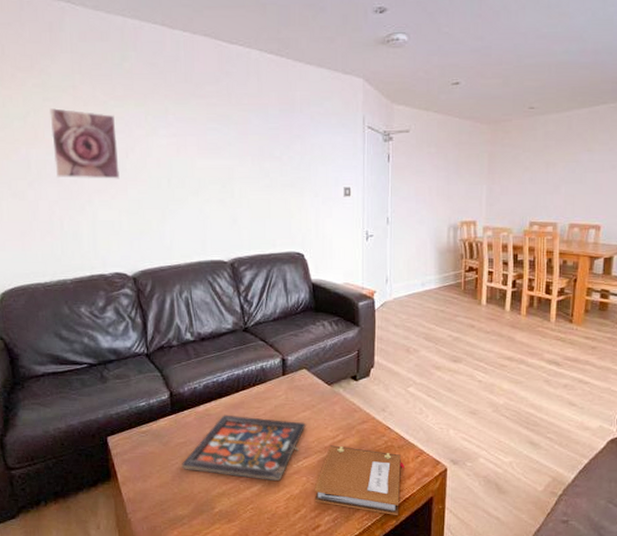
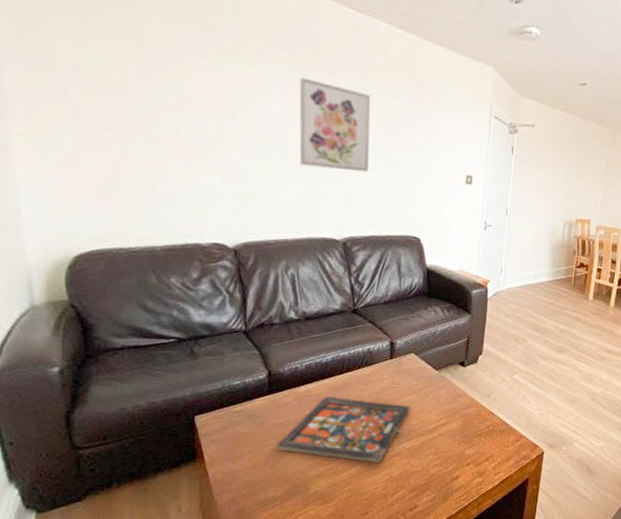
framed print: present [49,108,120,179] -> none [144,55,224,142]
wall art: none [182,111,250,194] -> present [299,77,371,173]
notebook: present [314,445,405,515] -> none [413,429,504,495]

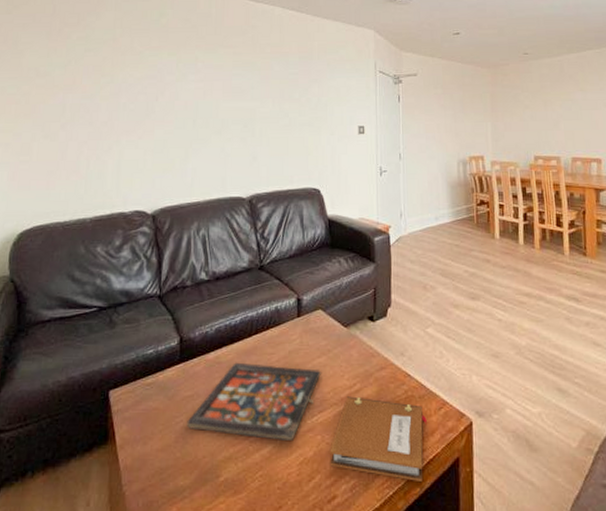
wall art: present [299,77,371,173] -> none [210,59,270,133]
notebook: none [413,429,504,495] -> present [330,396,427,481]

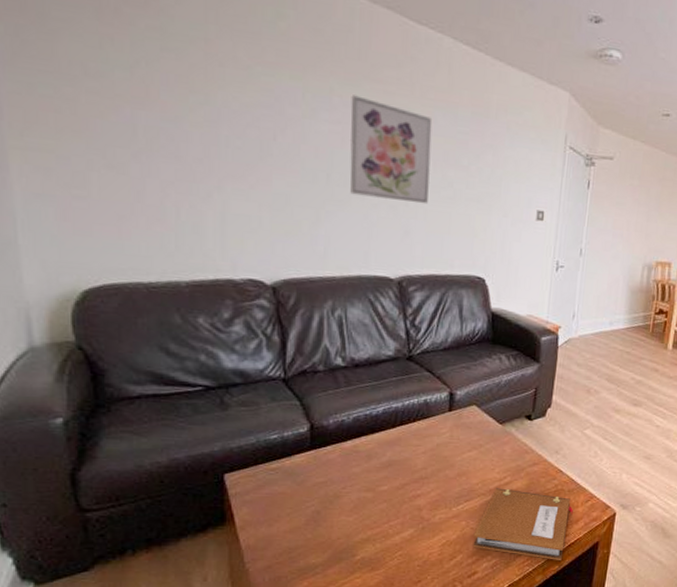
board game: present [187,362,321,440] -> none [319,452,471,525]
wall art: none [210,59,270,133] -> present [350,95,433,205]

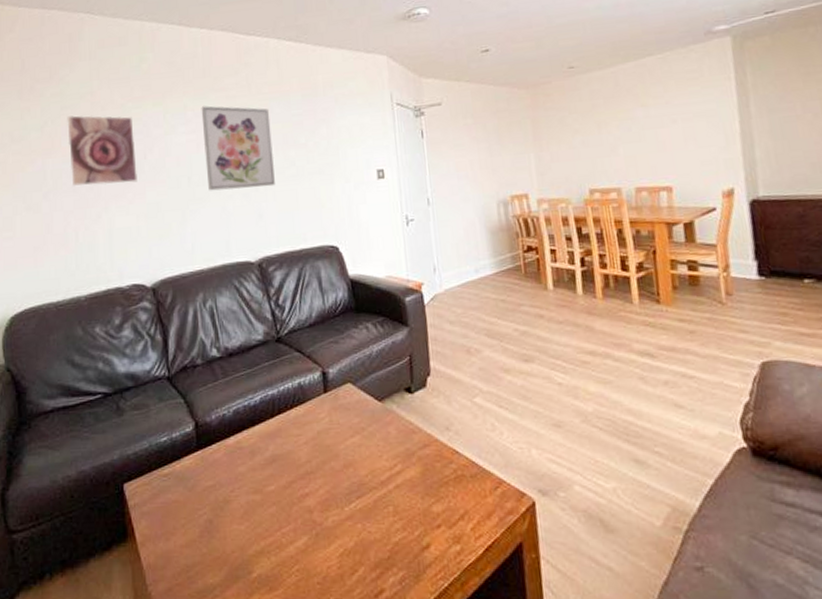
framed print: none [169,62,263,165] -> present [67,115,138,187]
notebook: present [473,488,573,560] -> none [372,479,482,571]

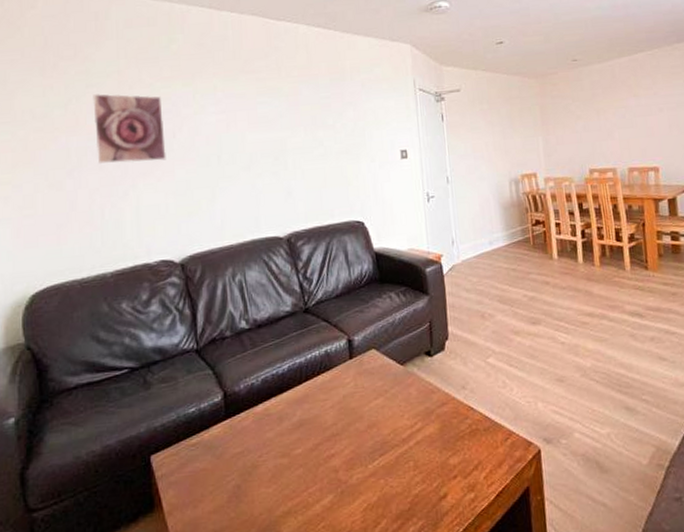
wall art: present [201,105,275,191] -> none [231,87,304,170]

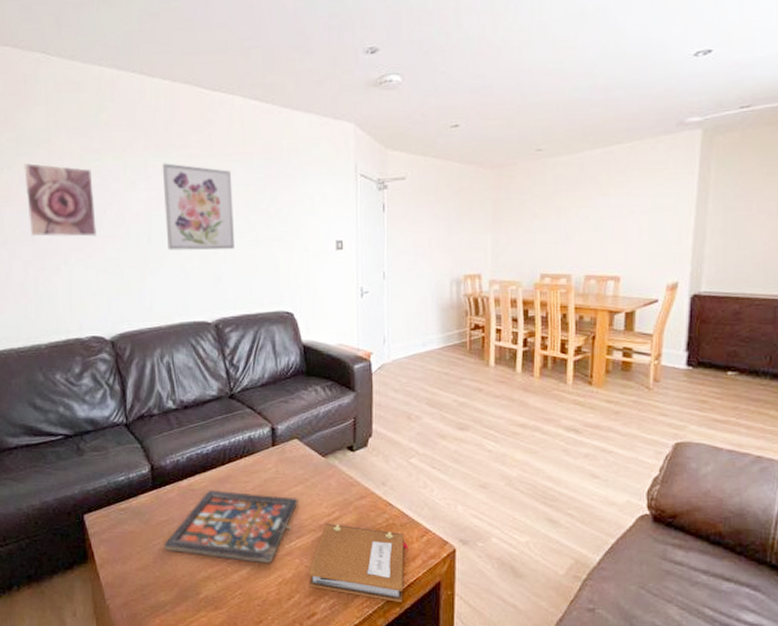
wall art: none [231,87,304,170] -> present [162,163,234,251]
board game: none [239,412,379,489] -> present [164,490,298,563]
notebook: none [394,436,494,516] -> present [308,523,408,602]

